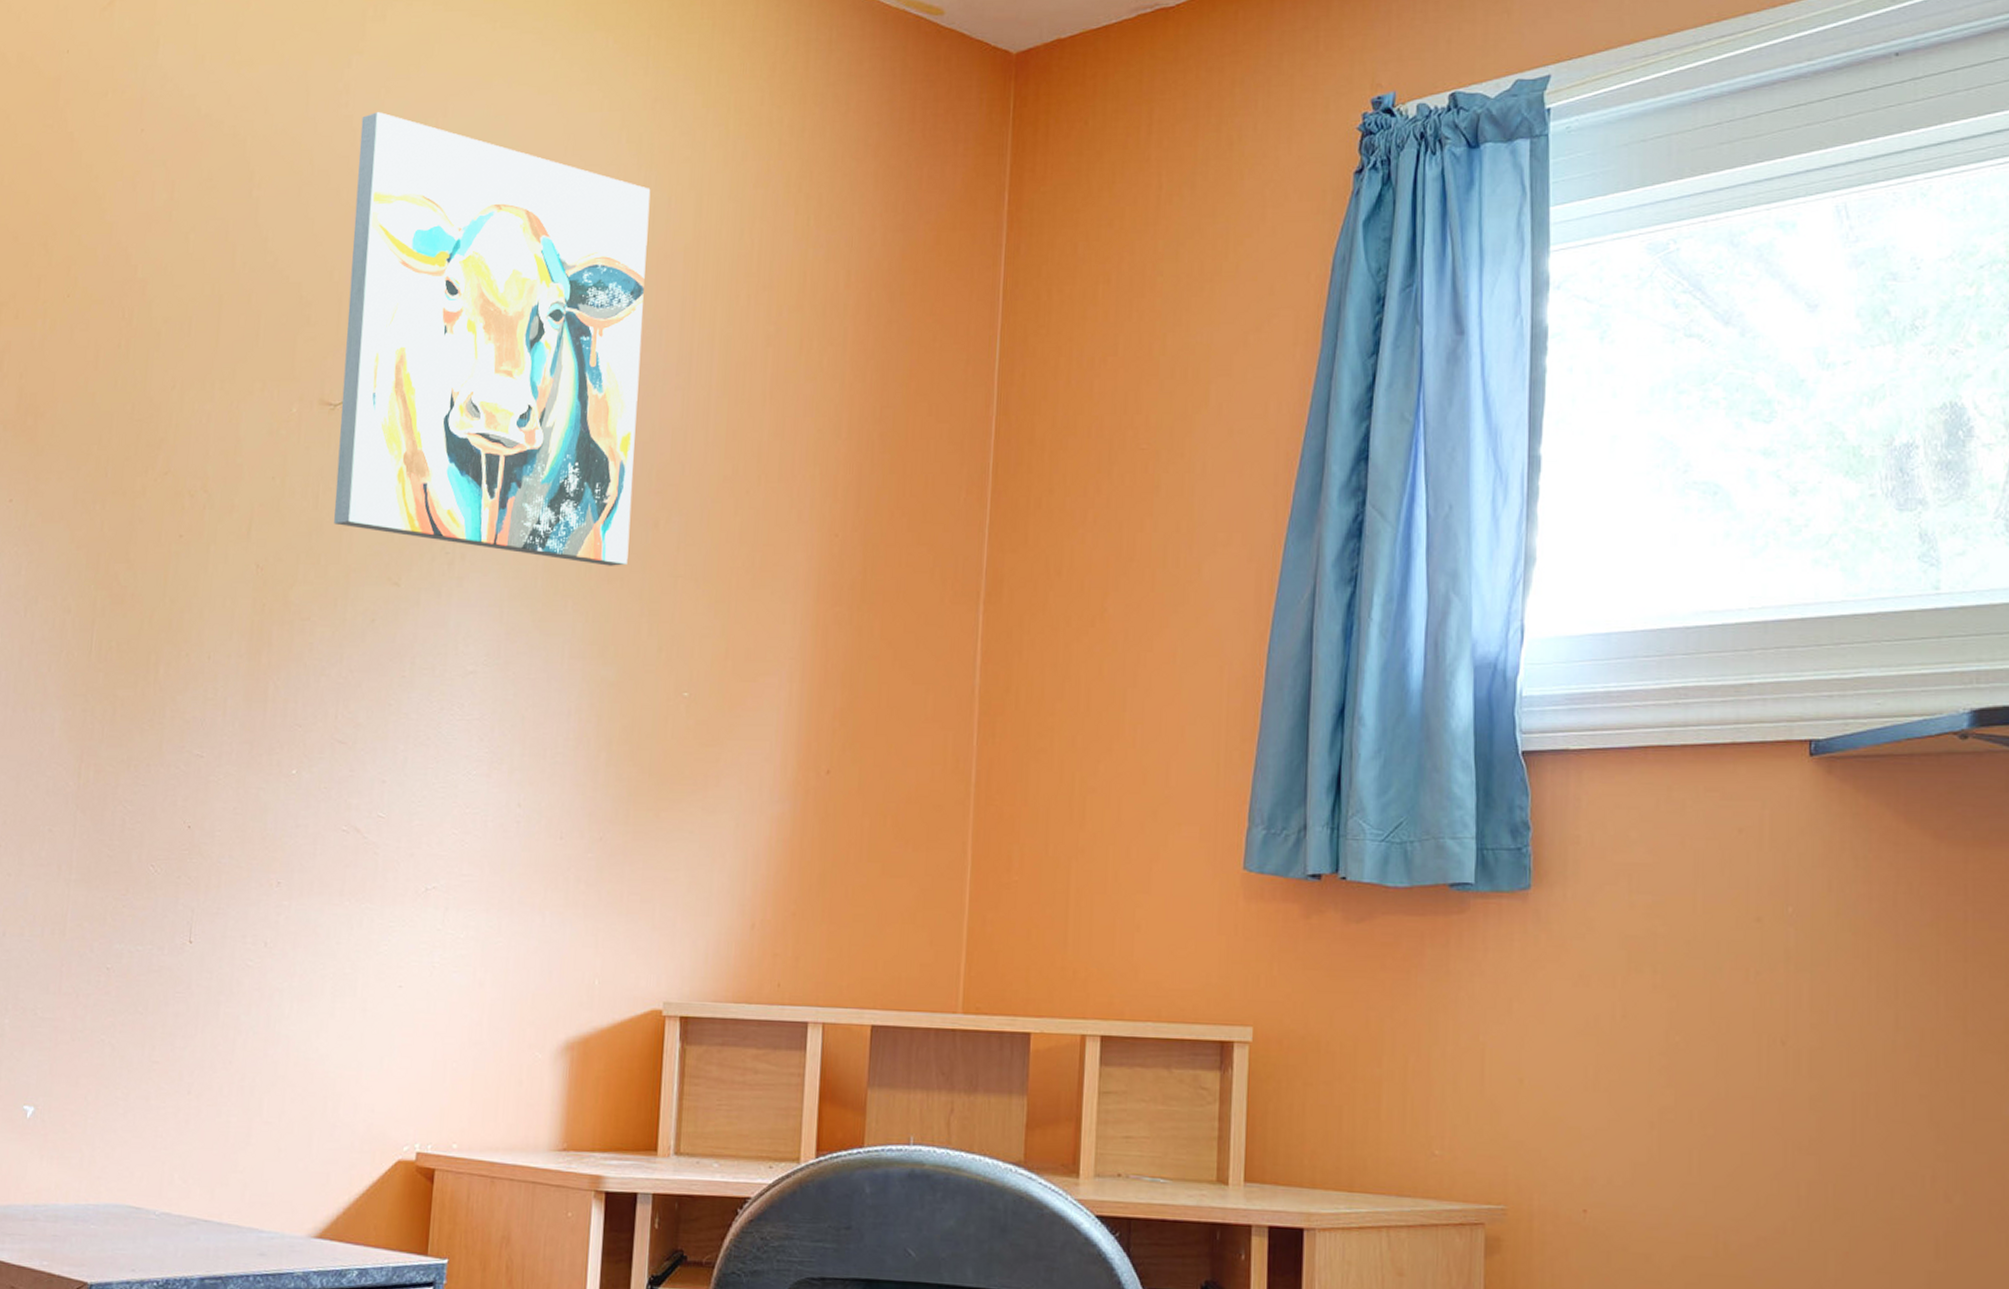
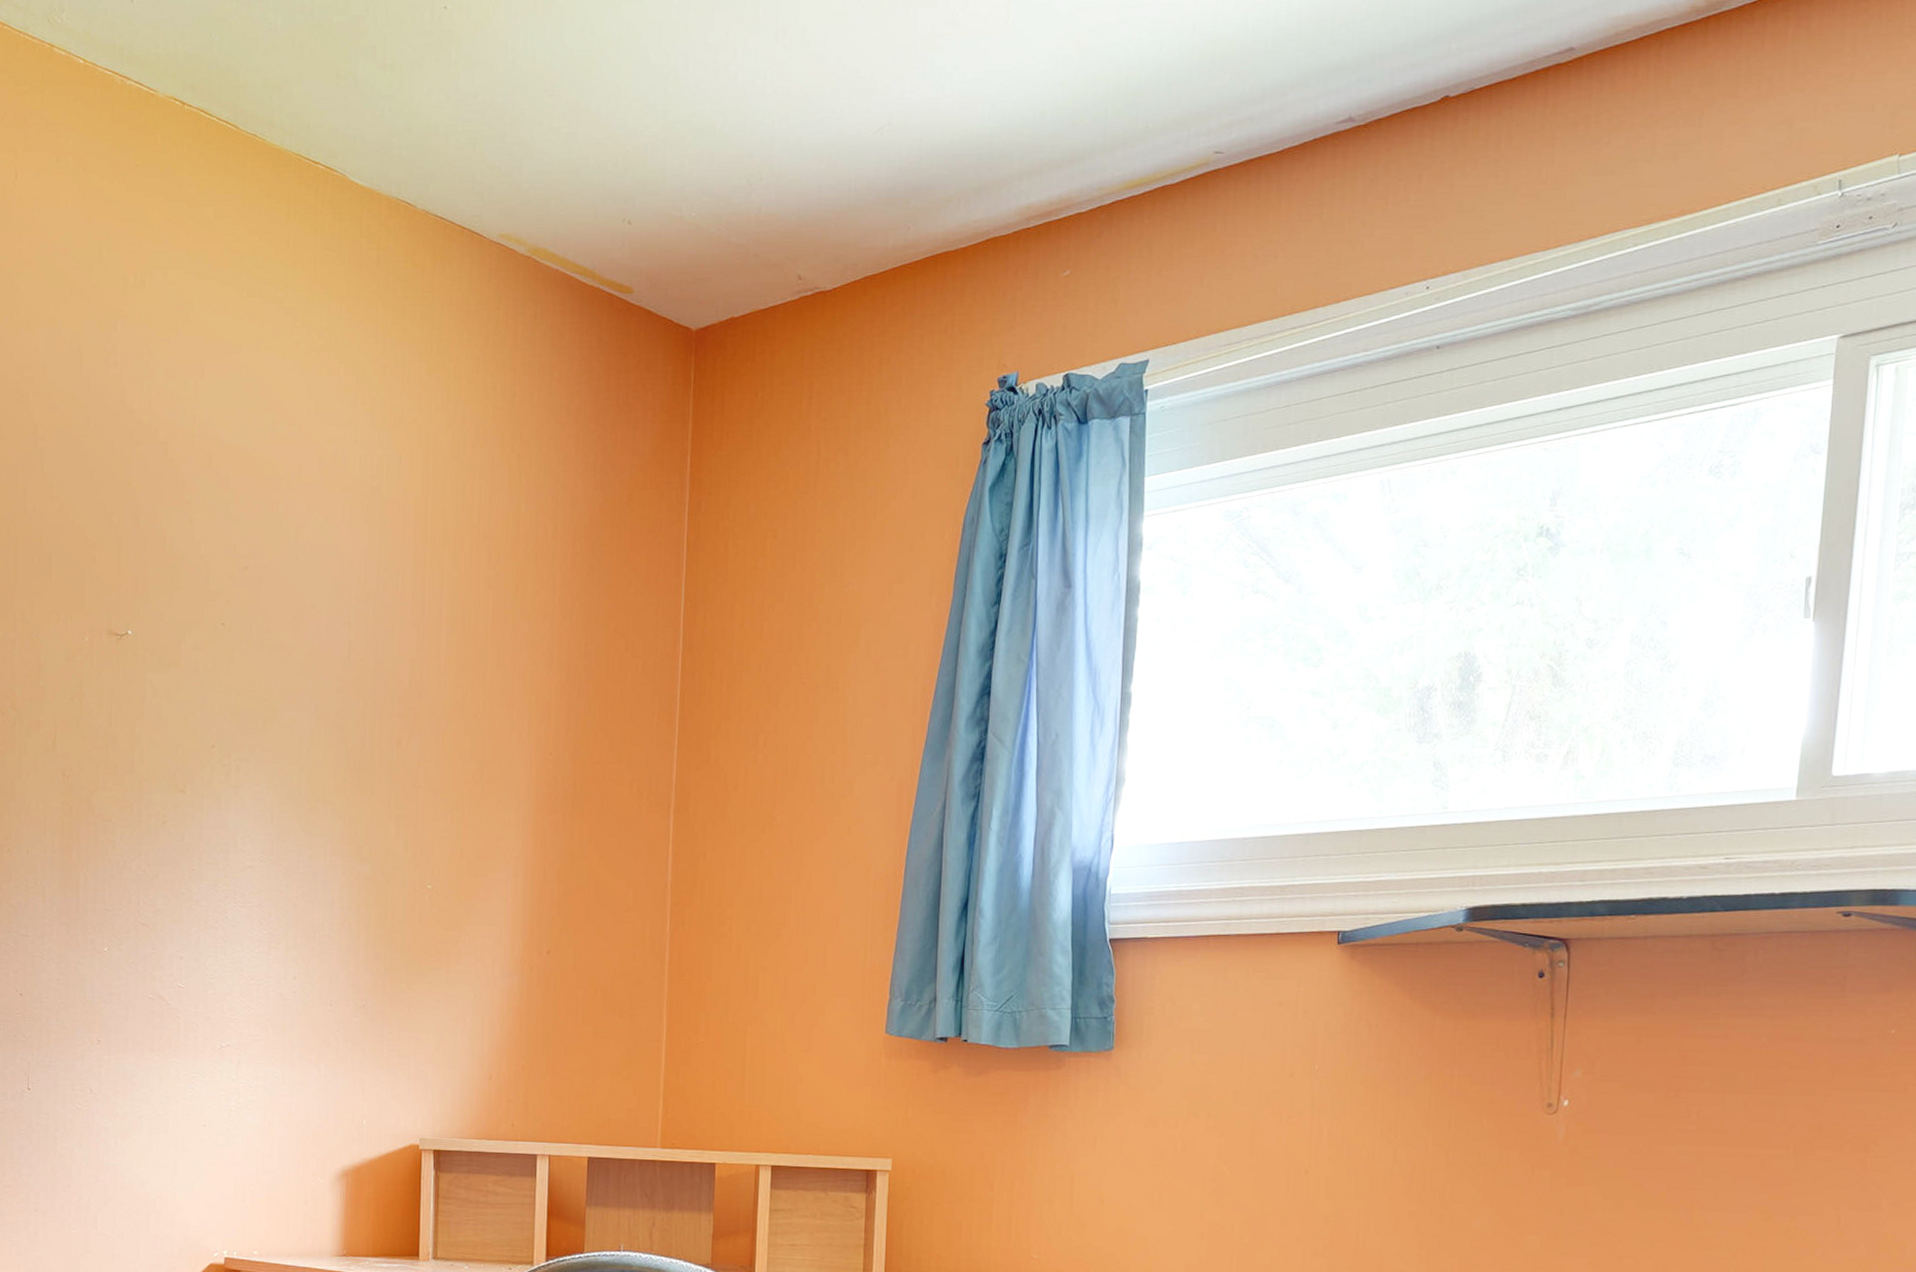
wall art: present [334,112,651,566] -> none [126,372,384,778]

